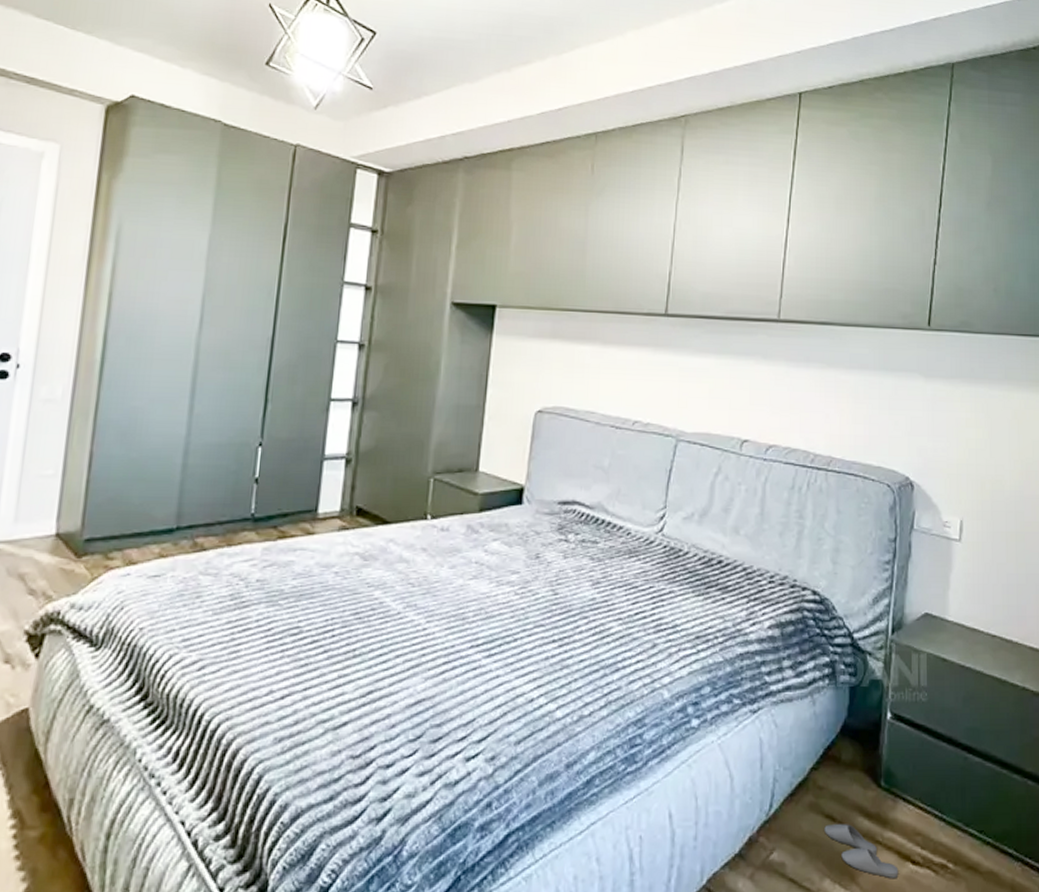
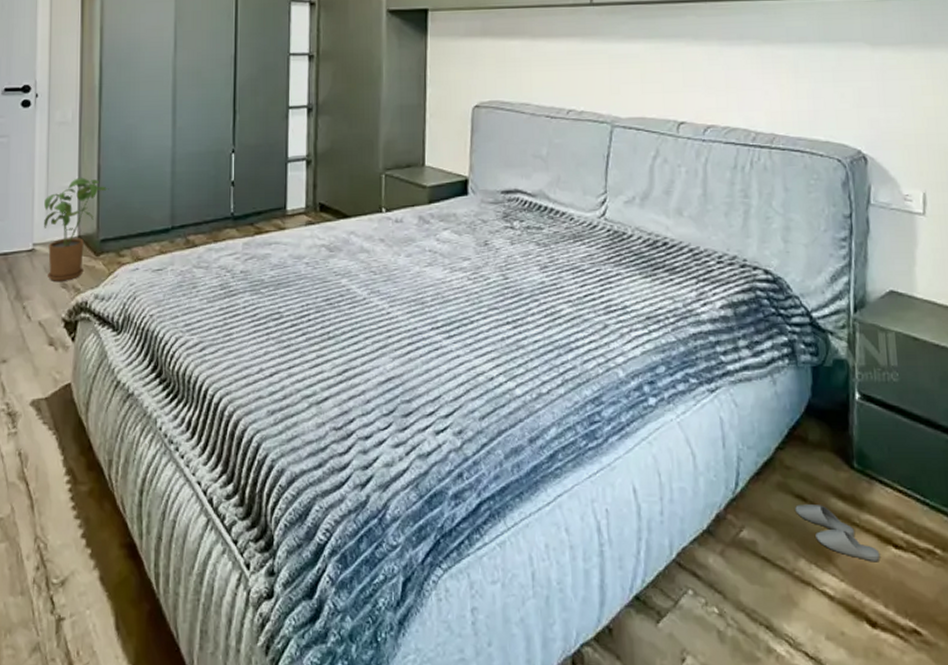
house plant: none [10,465,102,587] -> present [44,178,109,281]

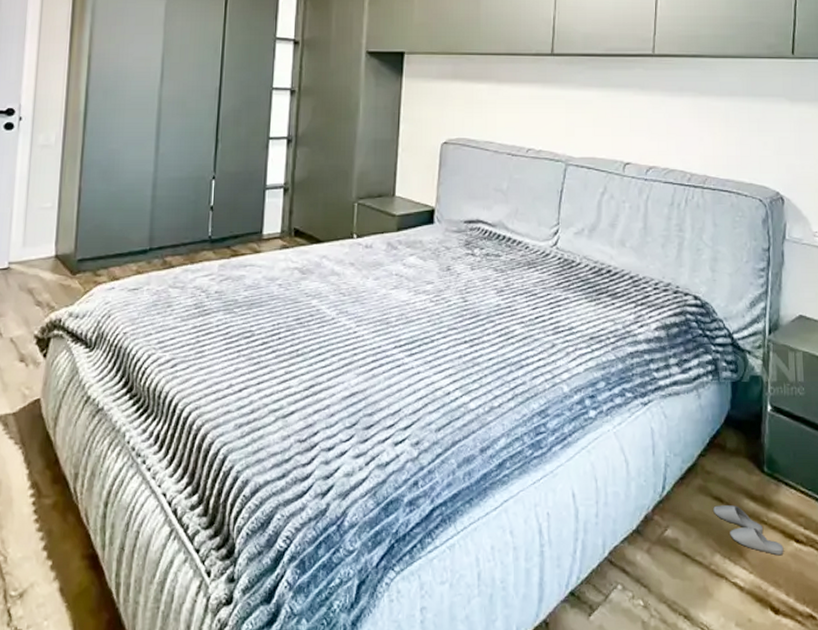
house plant: present [44,178,109,281] -> none [21,199,89,299]

